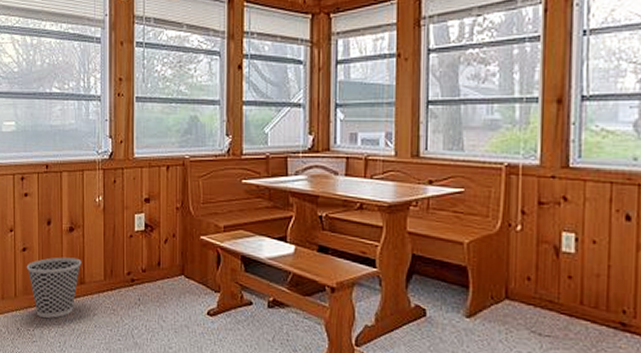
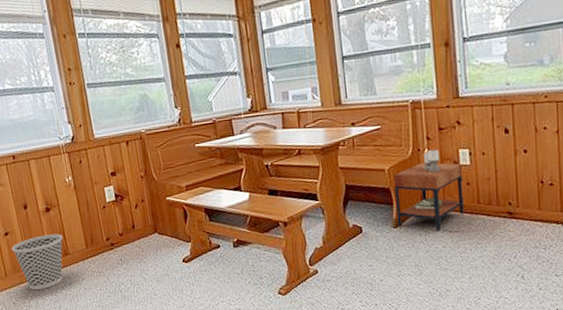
side table: none [471,228,565,332] -> present [393,150,464,231]

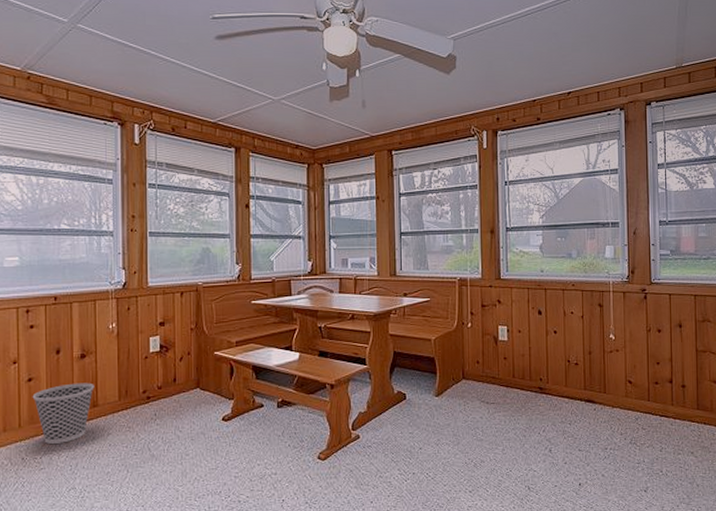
side table: present [393,150,464,231] -> none [438,325,501,402]

